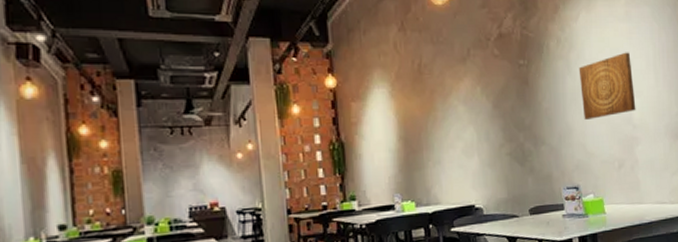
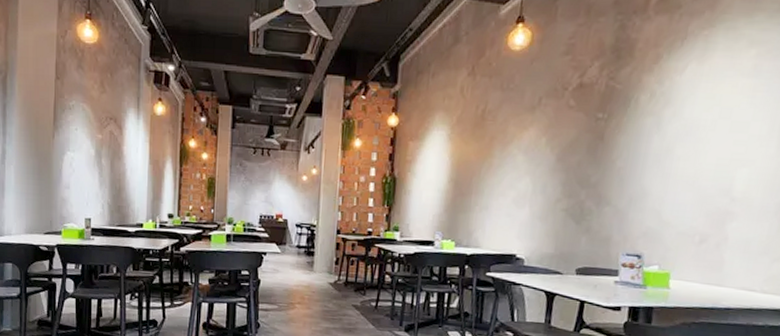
wall art: present [578,52,636,120] -> none [666,113,748,186]

